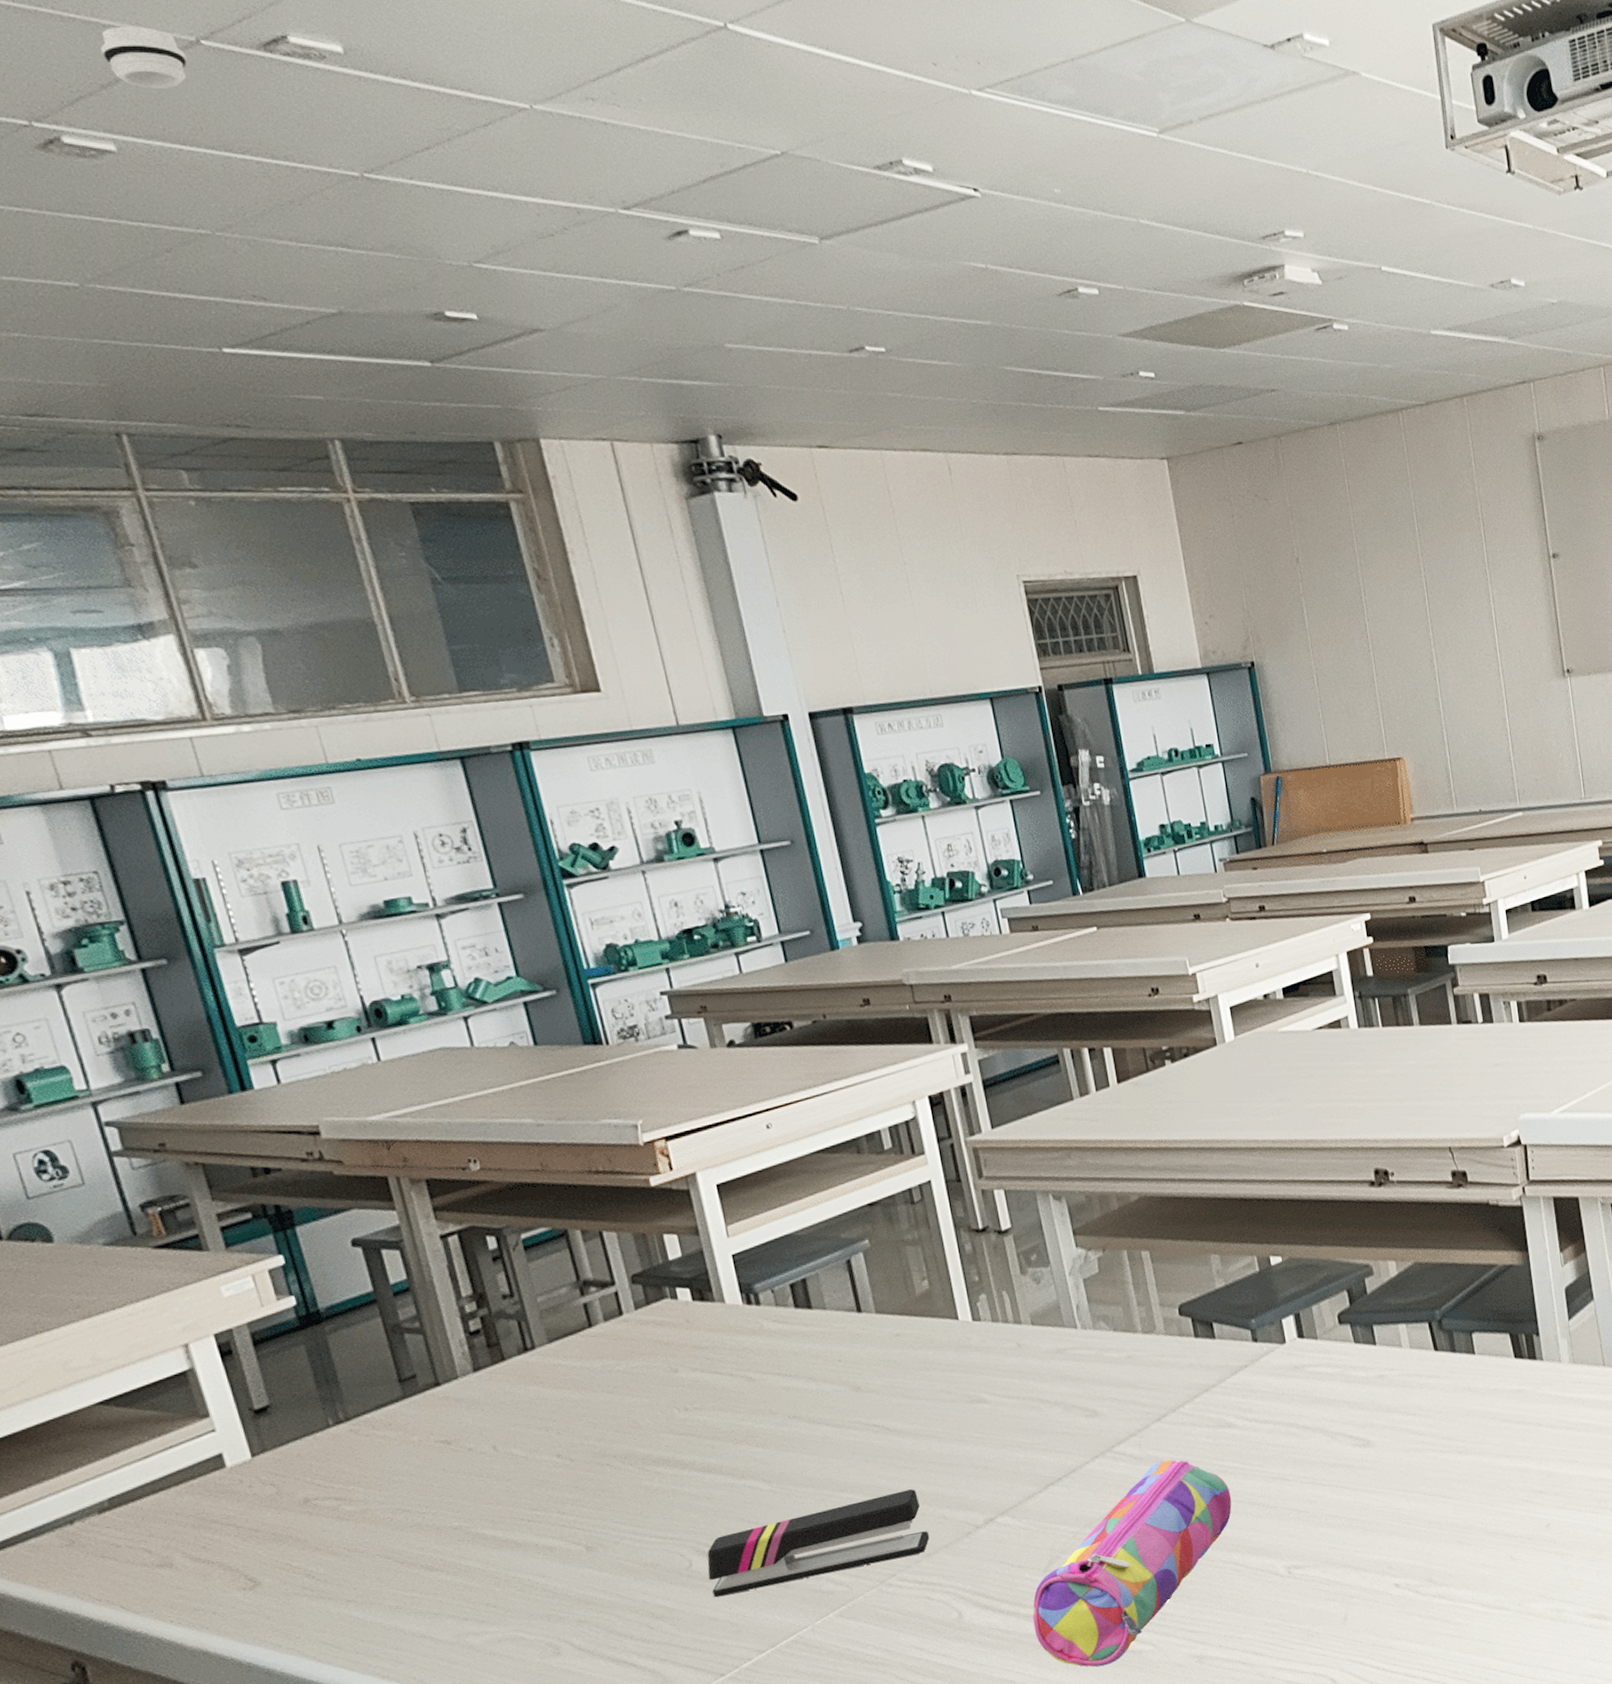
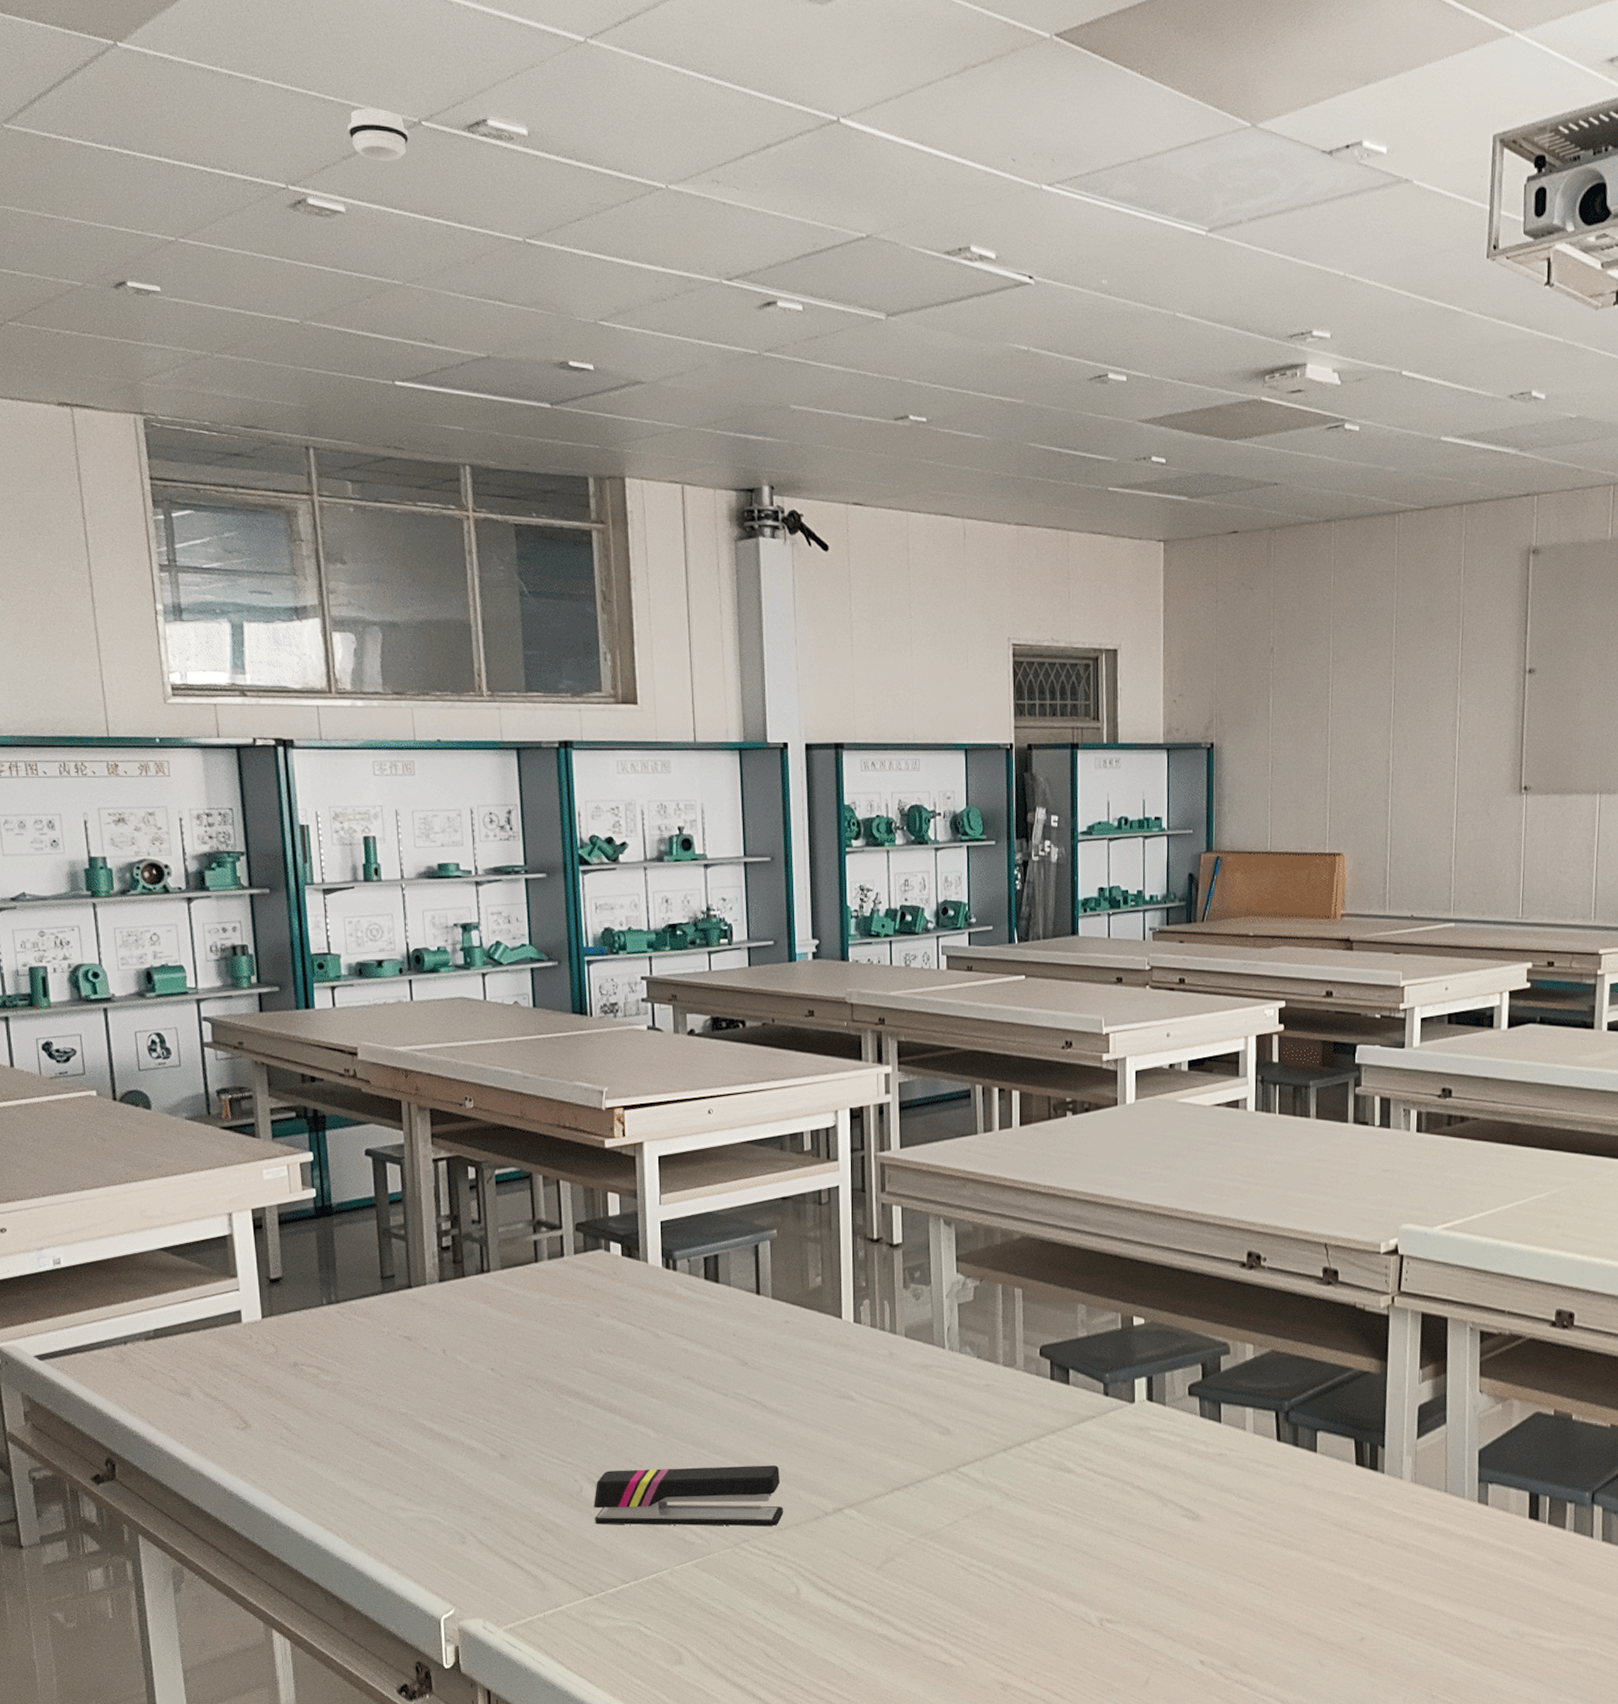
pencil case: present [1032,1460,1232,1667] -> none [860,1490,1059,1671]

